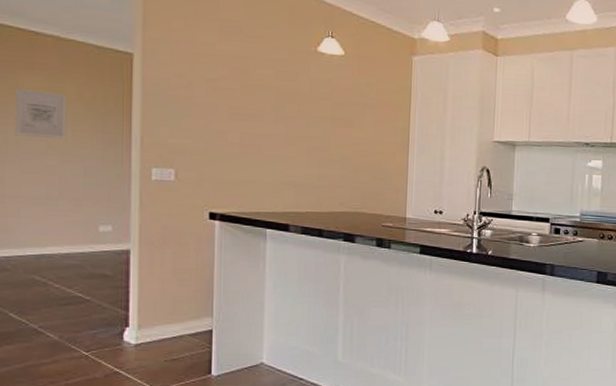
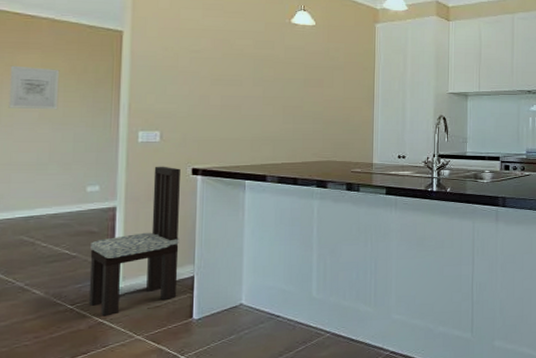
dining chair: none [103,207,197,366] -> present [88,166,180,317]

